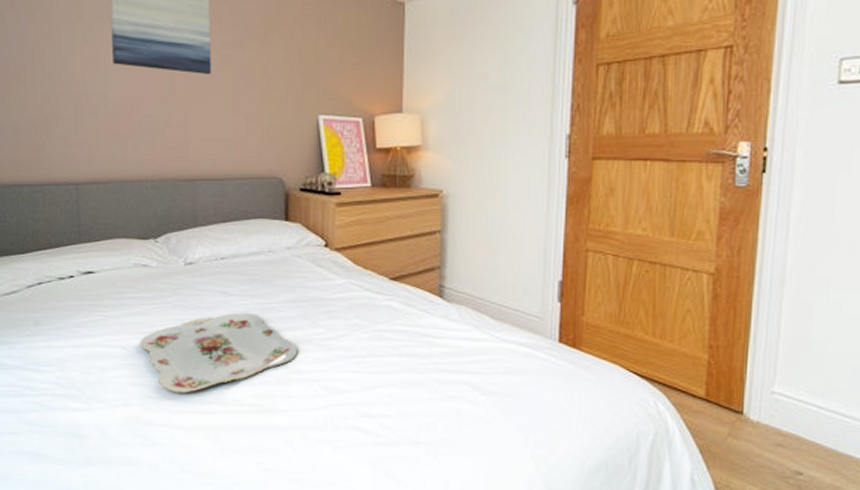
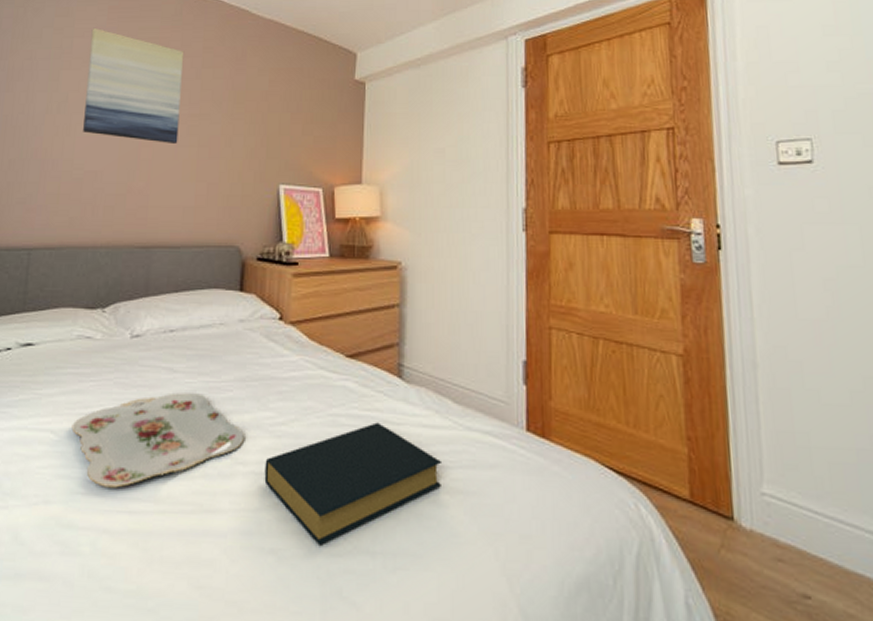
hardback book: none [318,336,480,437] -> present [264,422,443,545]

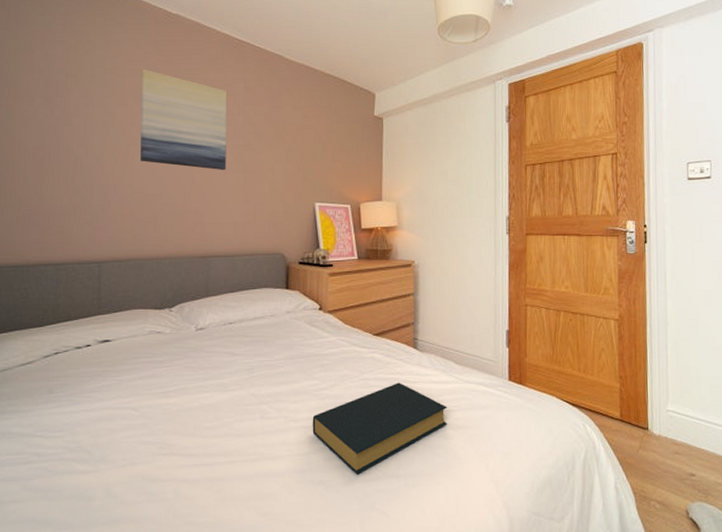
serving tray: present [71,392,244,488] -> none [150,370,294,448]

